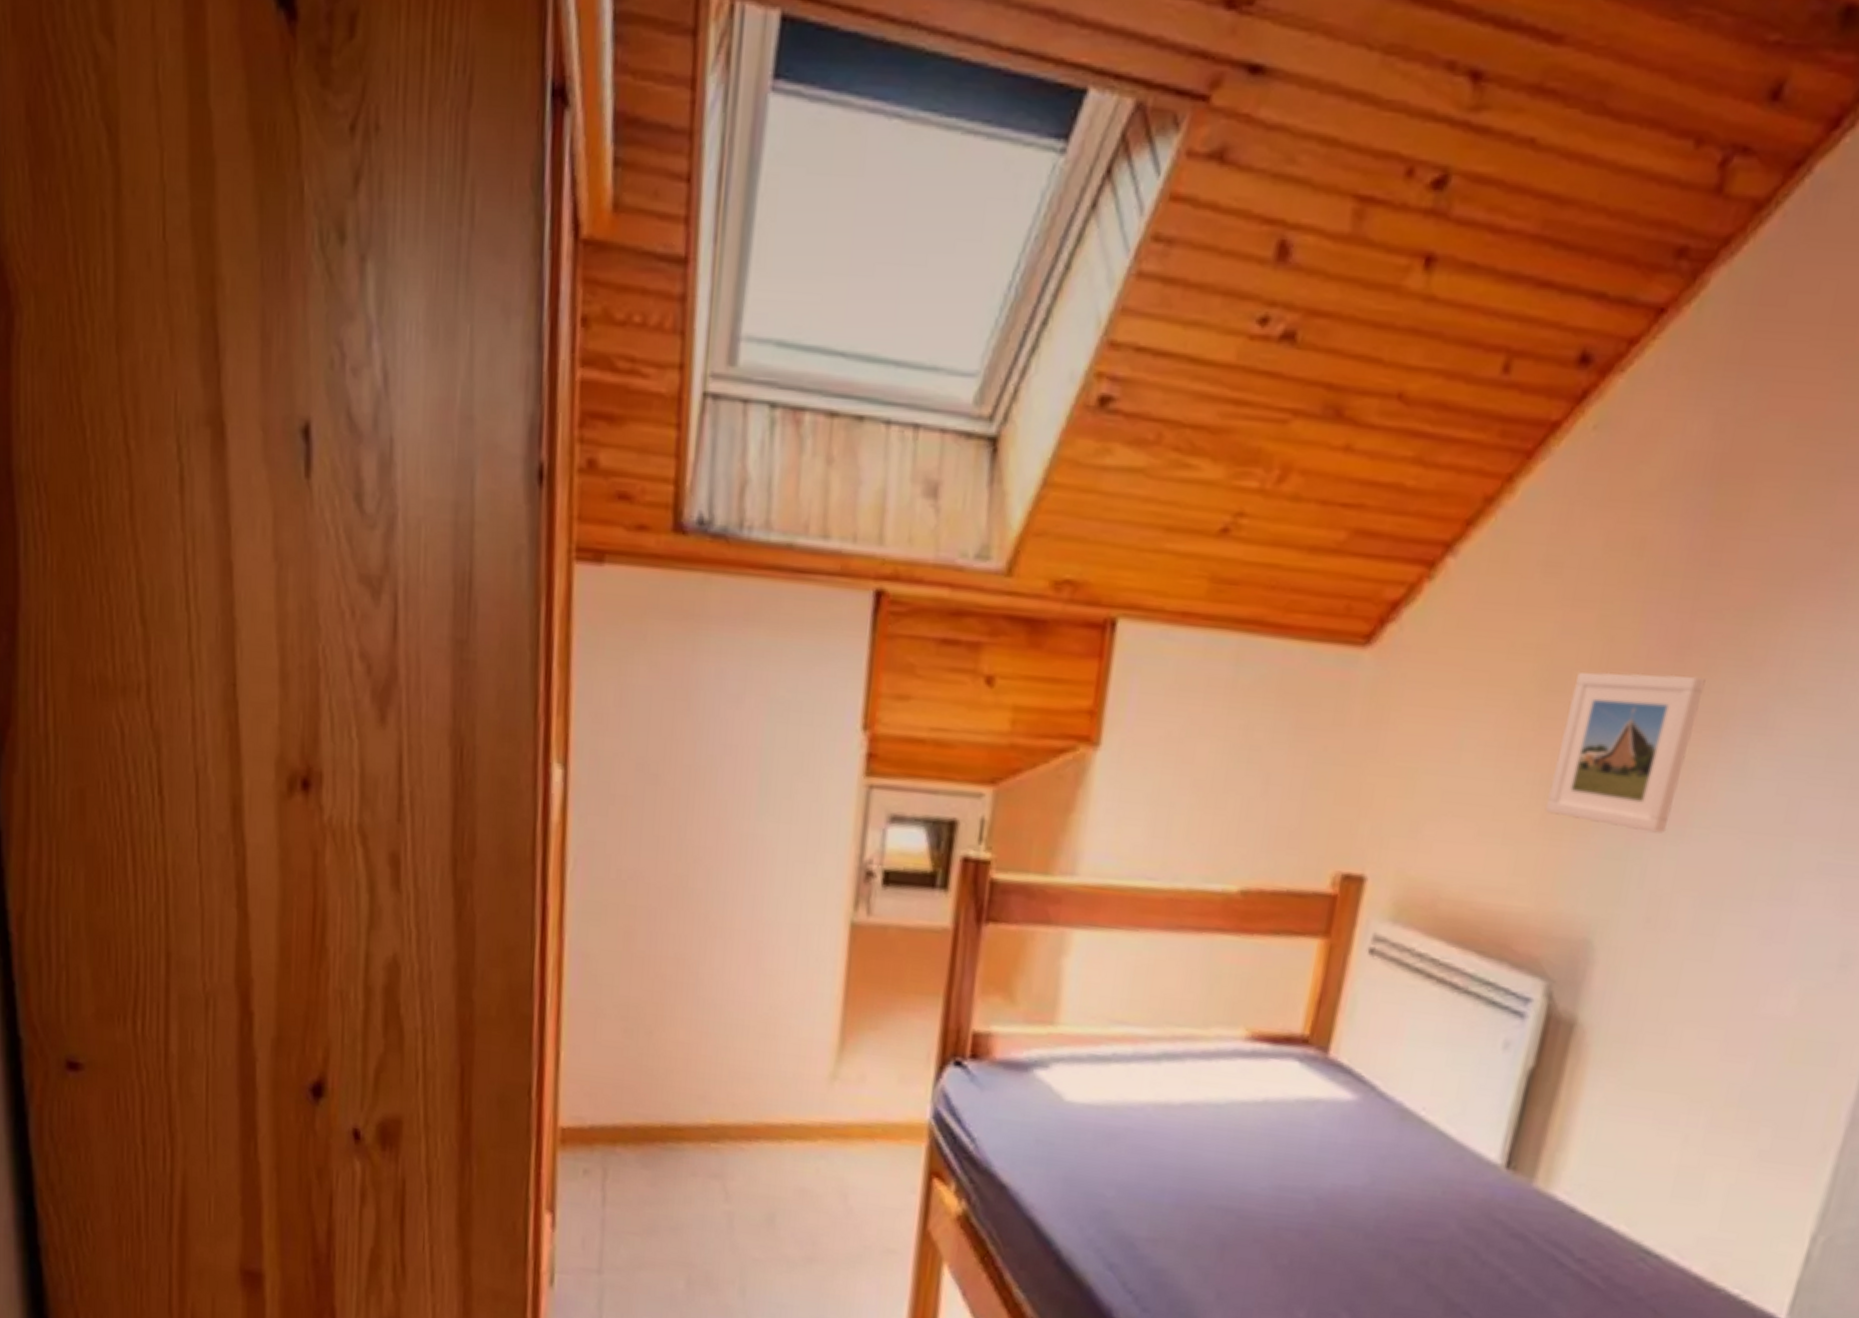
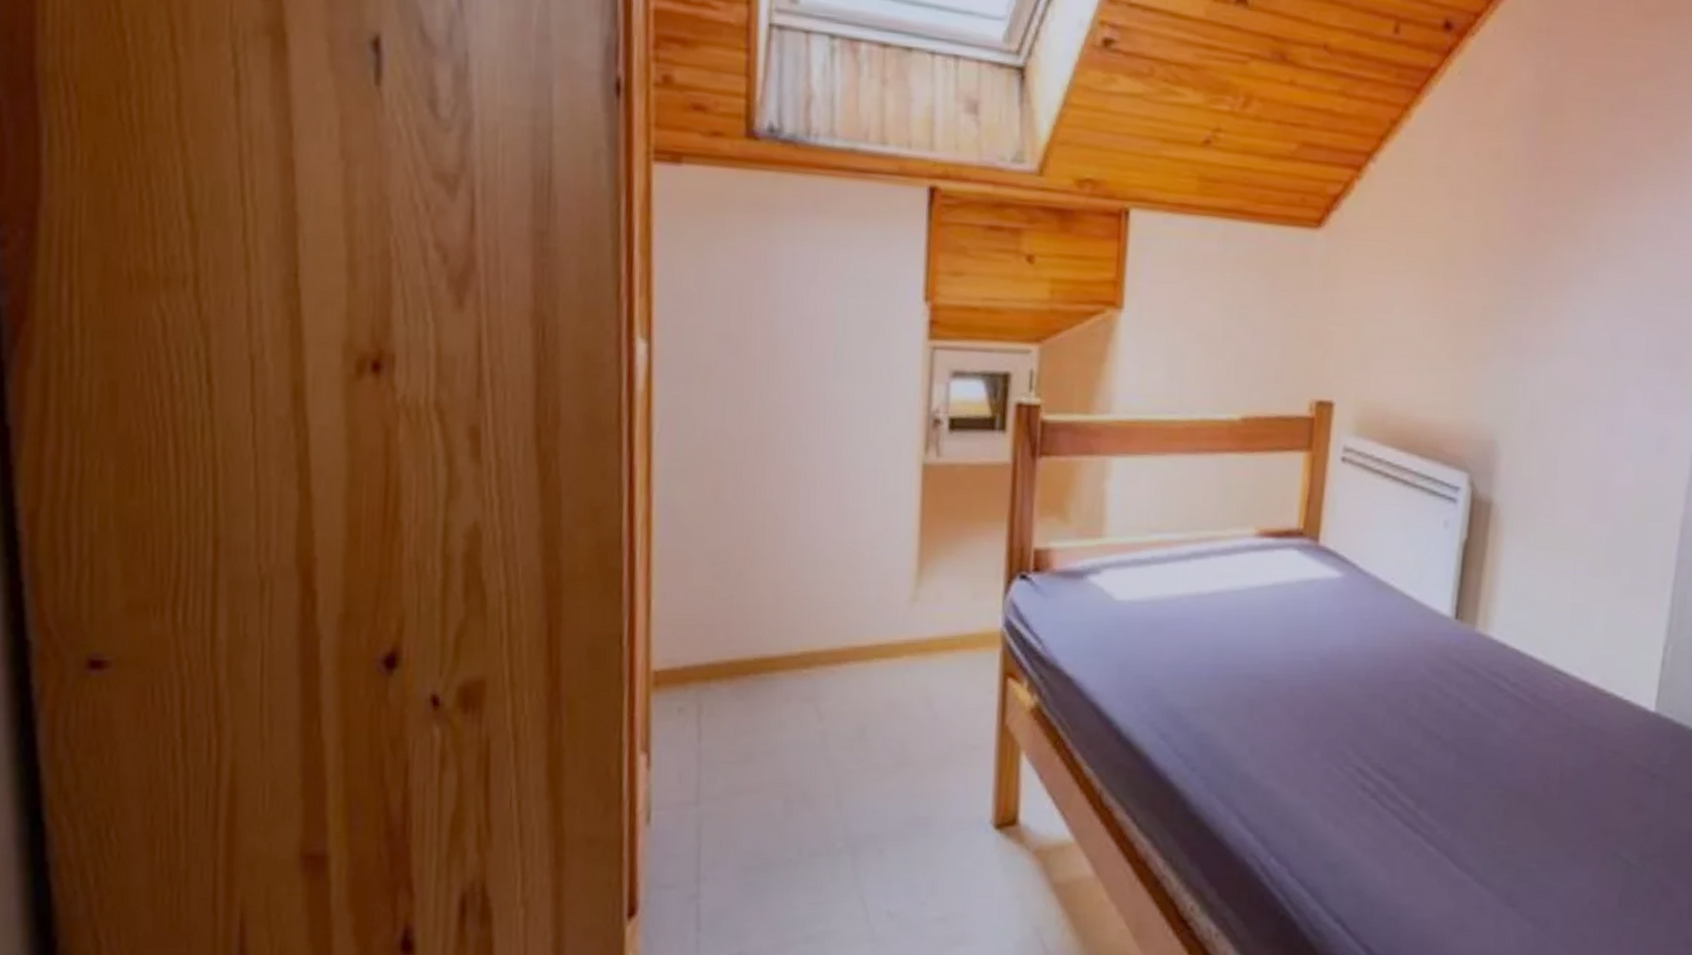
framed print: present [1544,672,1706,834] -> none [1454,245,1550,360]

